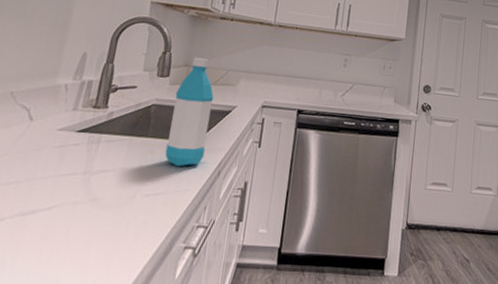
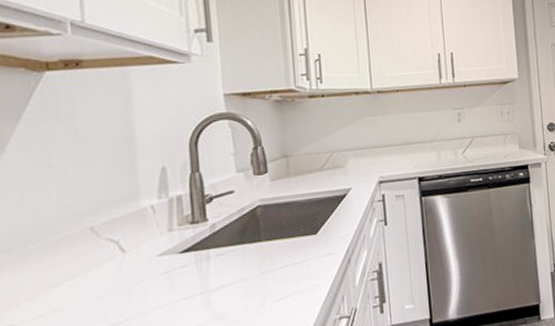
water bottle: present [165,57,214,167] -> none [279,144,328,265]

